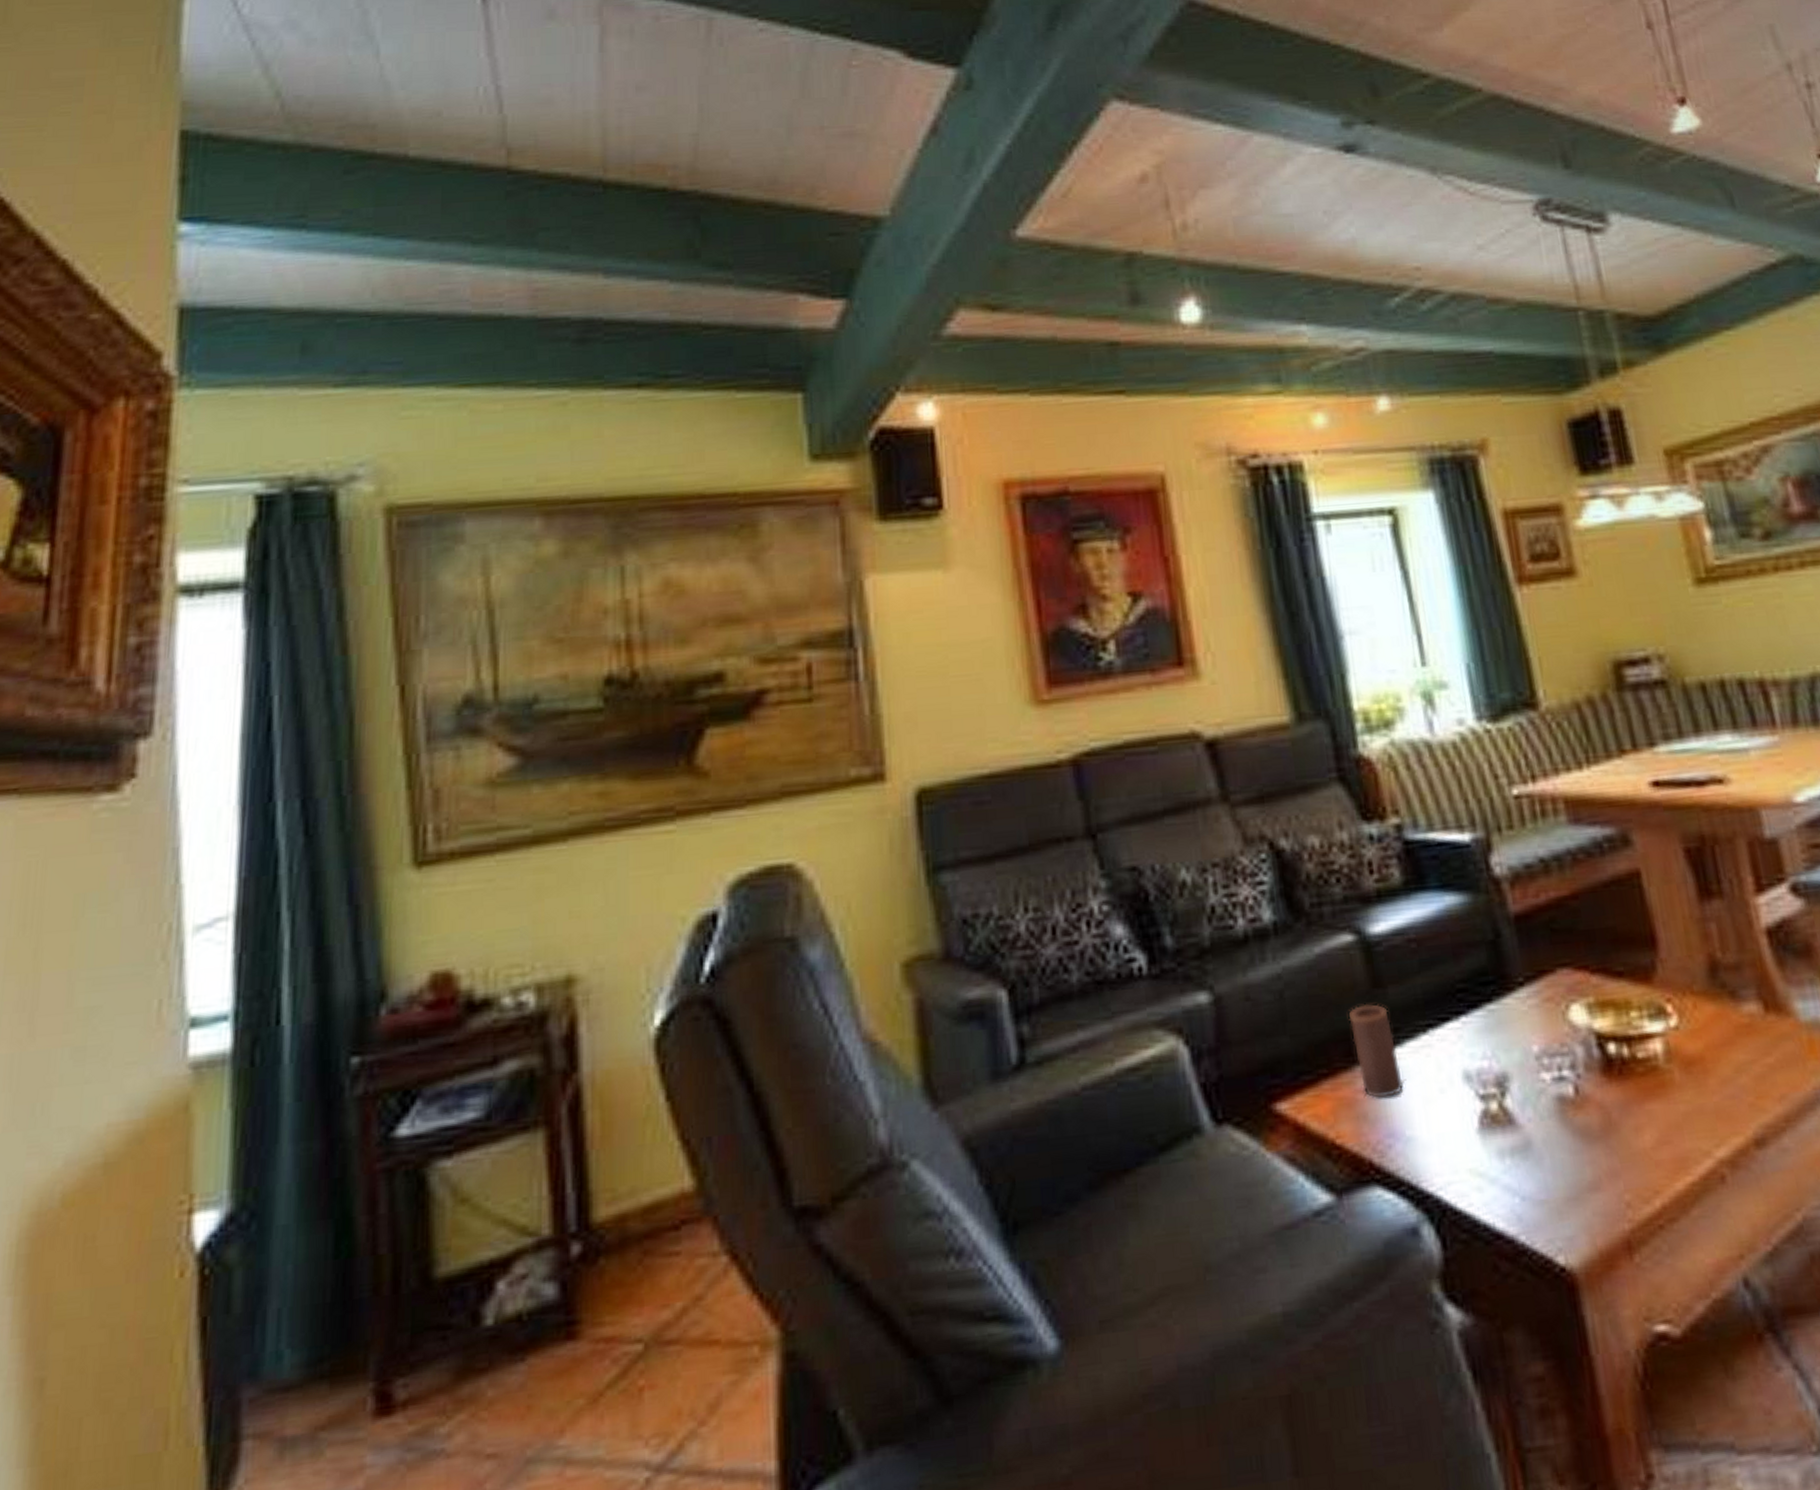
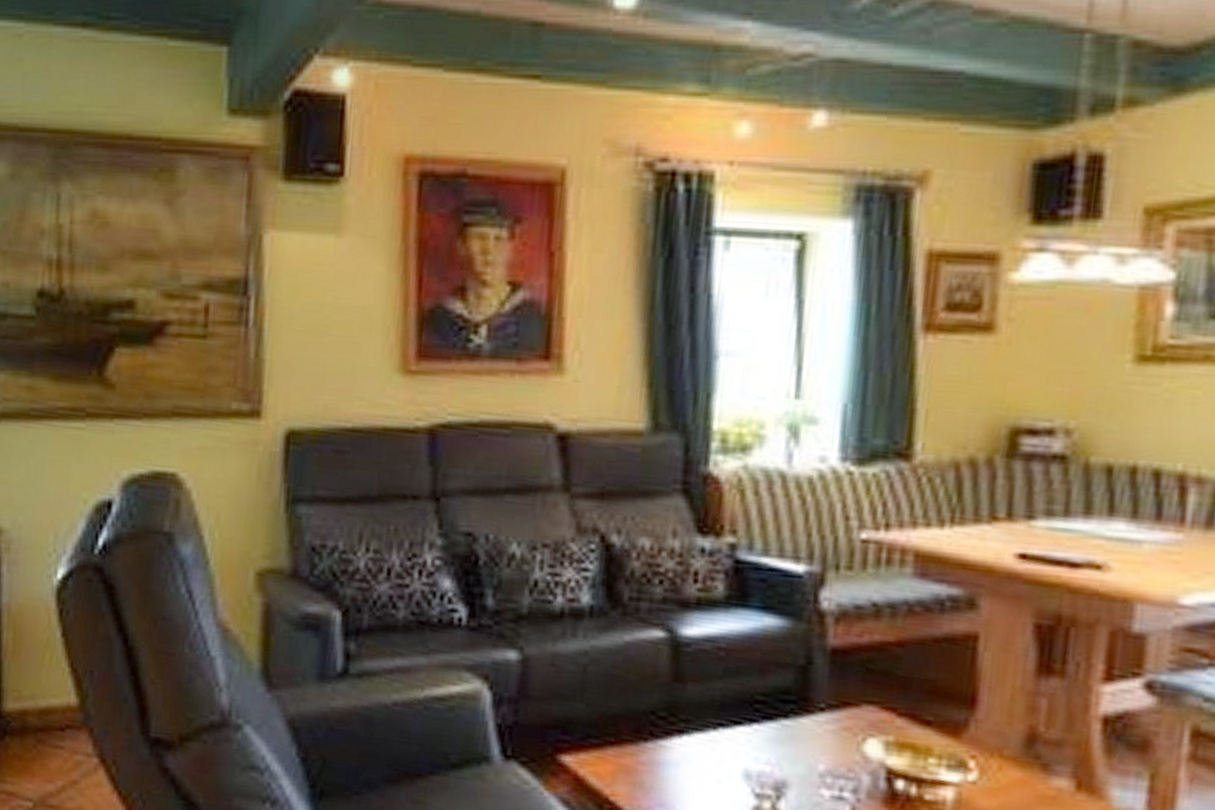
candle: present [1349,1003,1404,1099] -> none [644,693,685,775]

